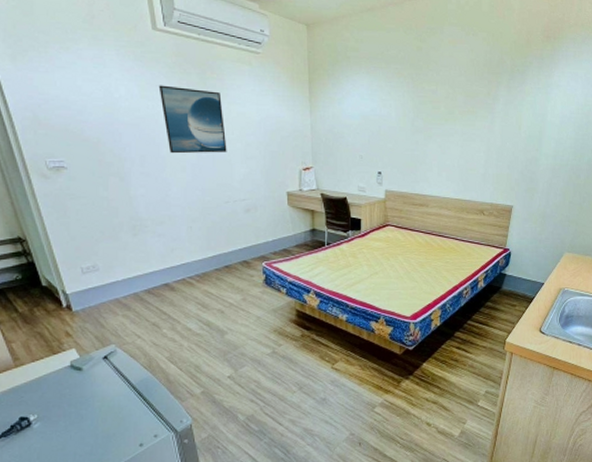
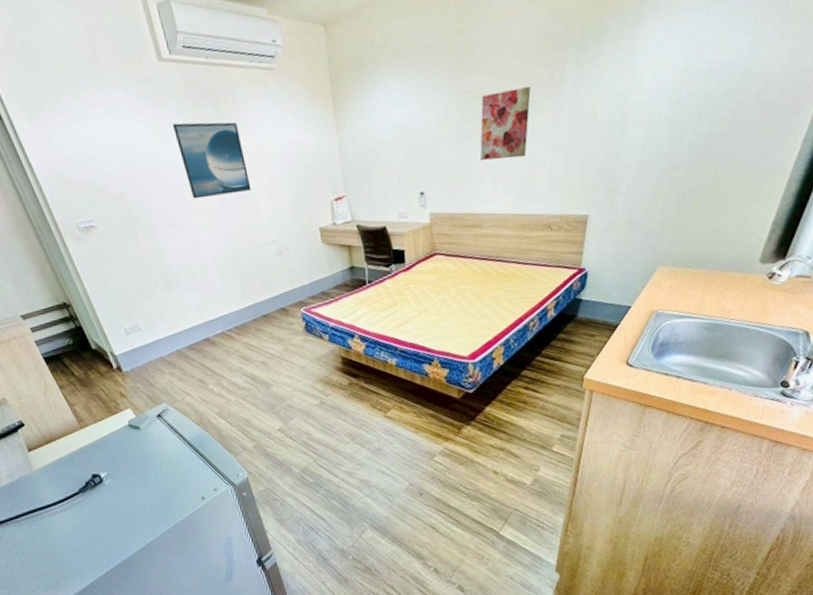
wall art: none [430,99,472,154] -> present [480,87,531,160]

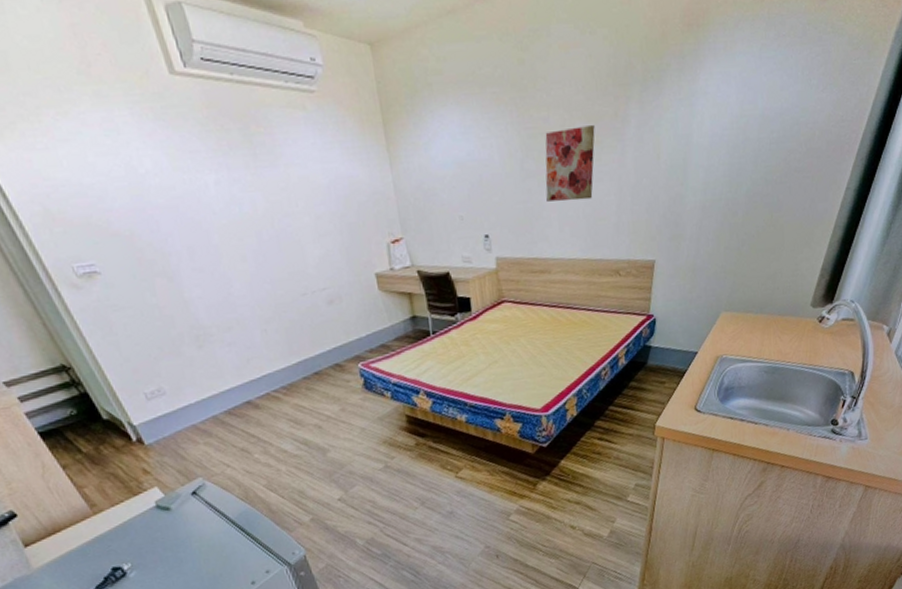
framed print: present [172,122,251,199] -> none [192,149,294,240]

